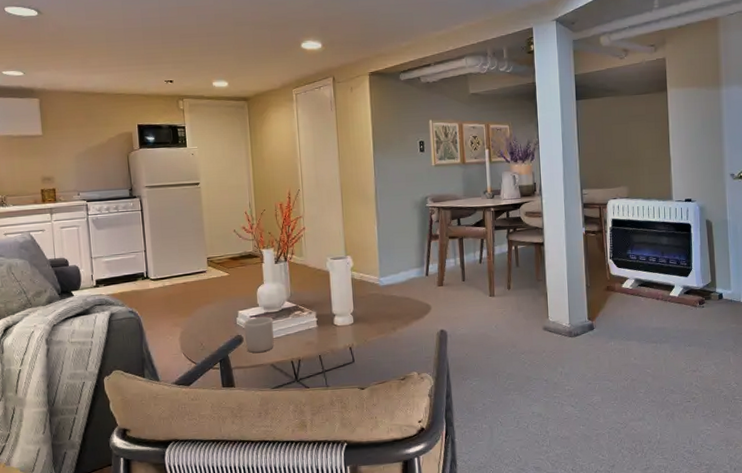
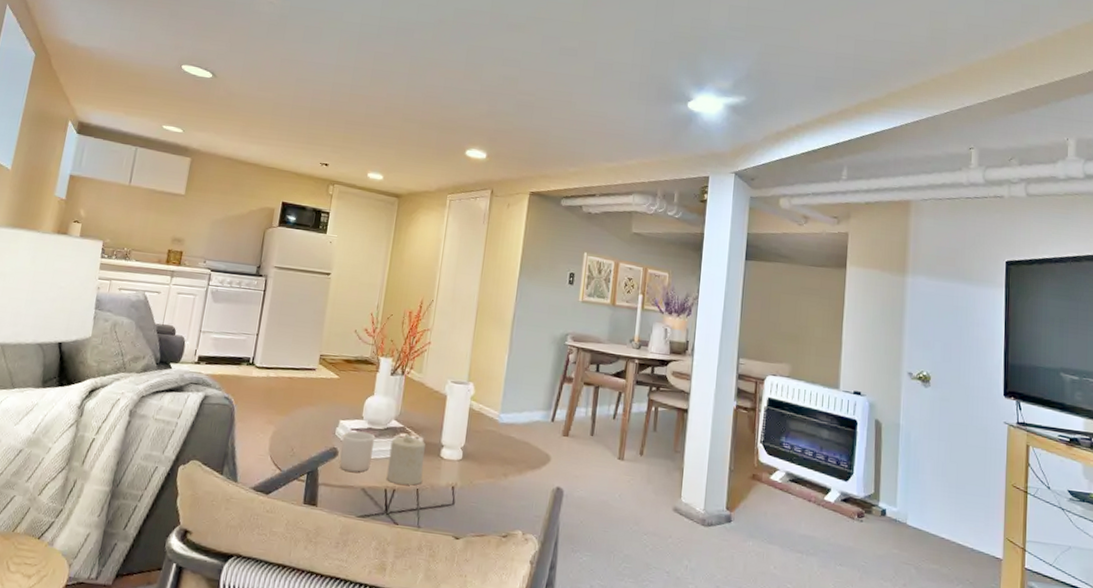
candle: none [288,311,323,355] -> present [386,433,425,486]

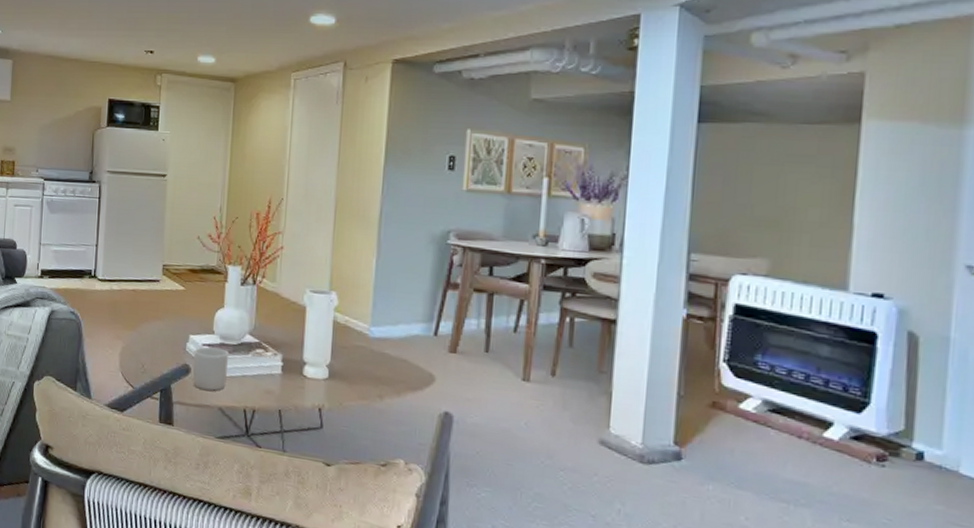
candle: present [386,433,425,486] -> none [244,349,285,406]

